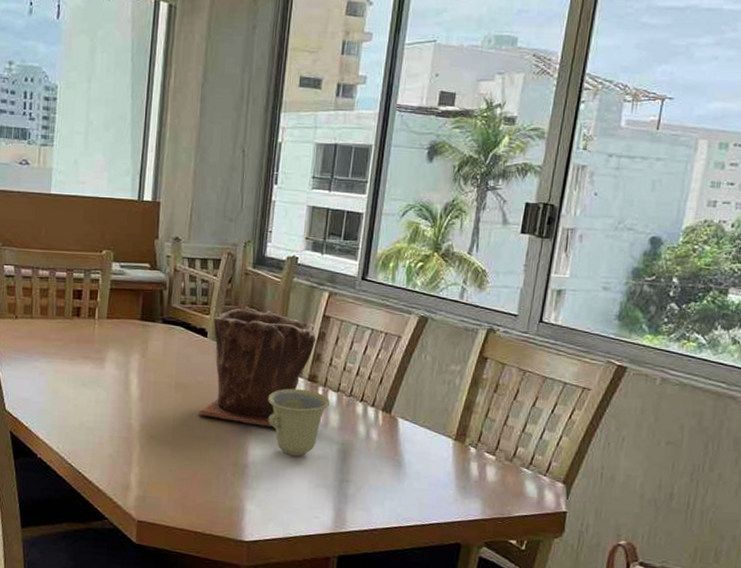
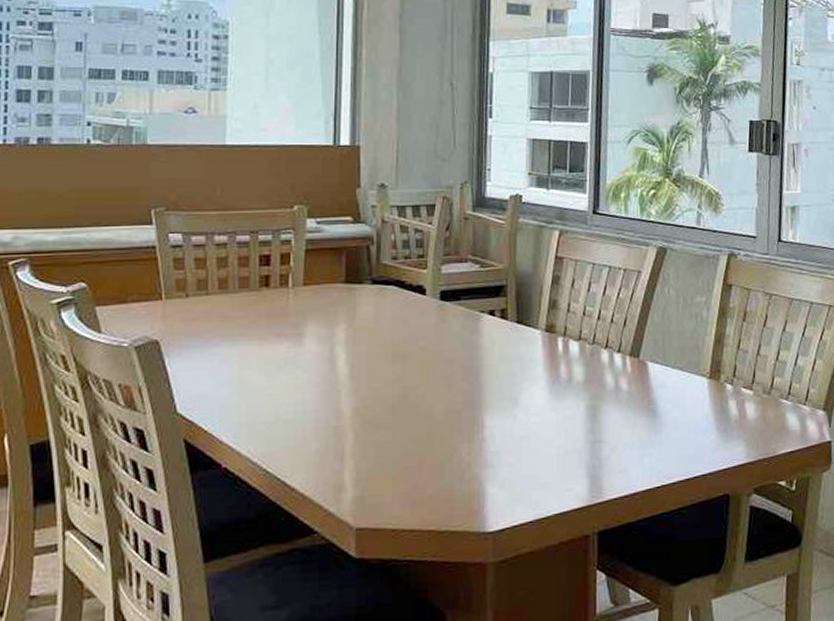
plant pot: present [197,309,317,427] -> none [421,257,550,391]
cup: present [268,388,331,457] -> none [503,342,573,422]

